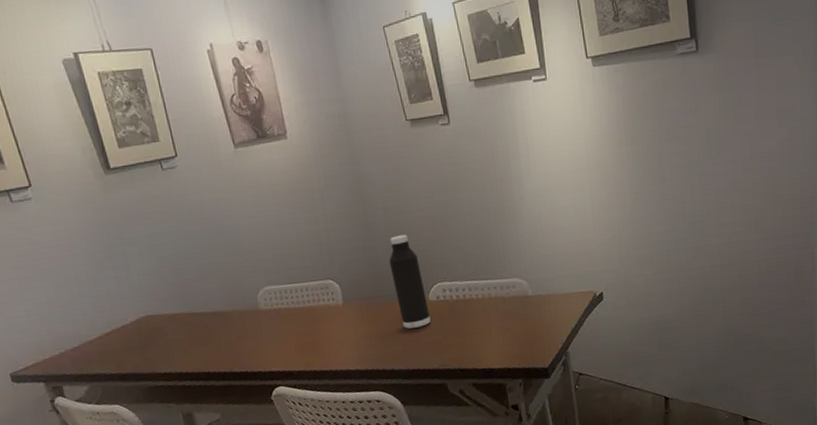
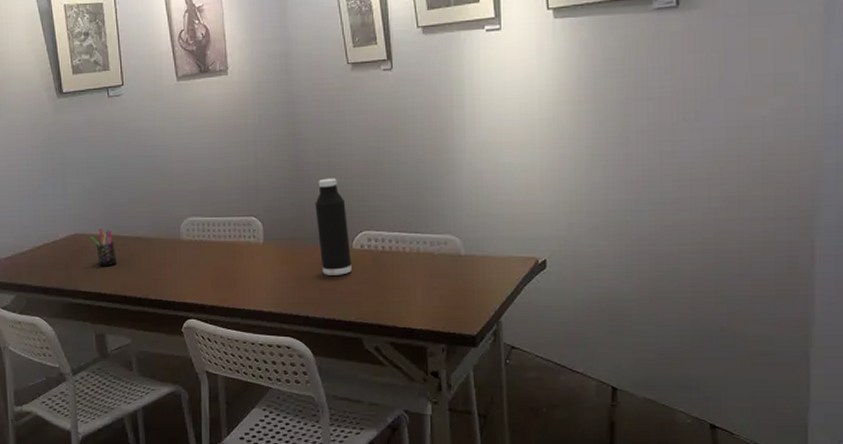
pen holder: none [163,307,195,346] -> present [90,228,117,267]

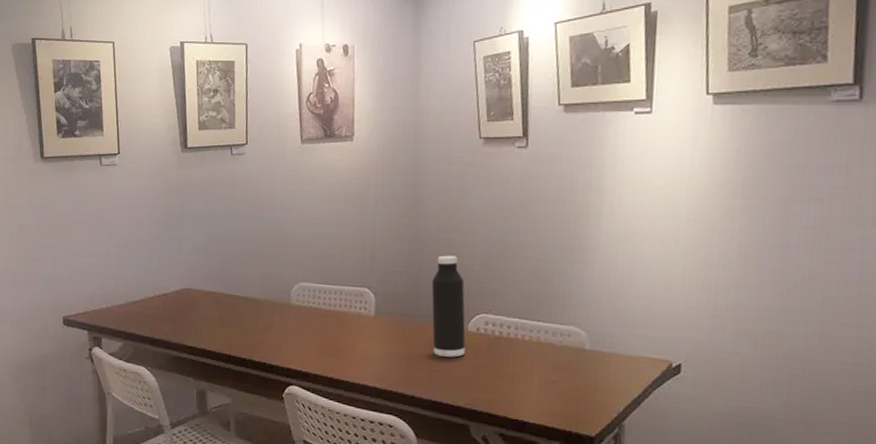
pen holder: present [90,228,117,267] -> none [201,285,225,324]

